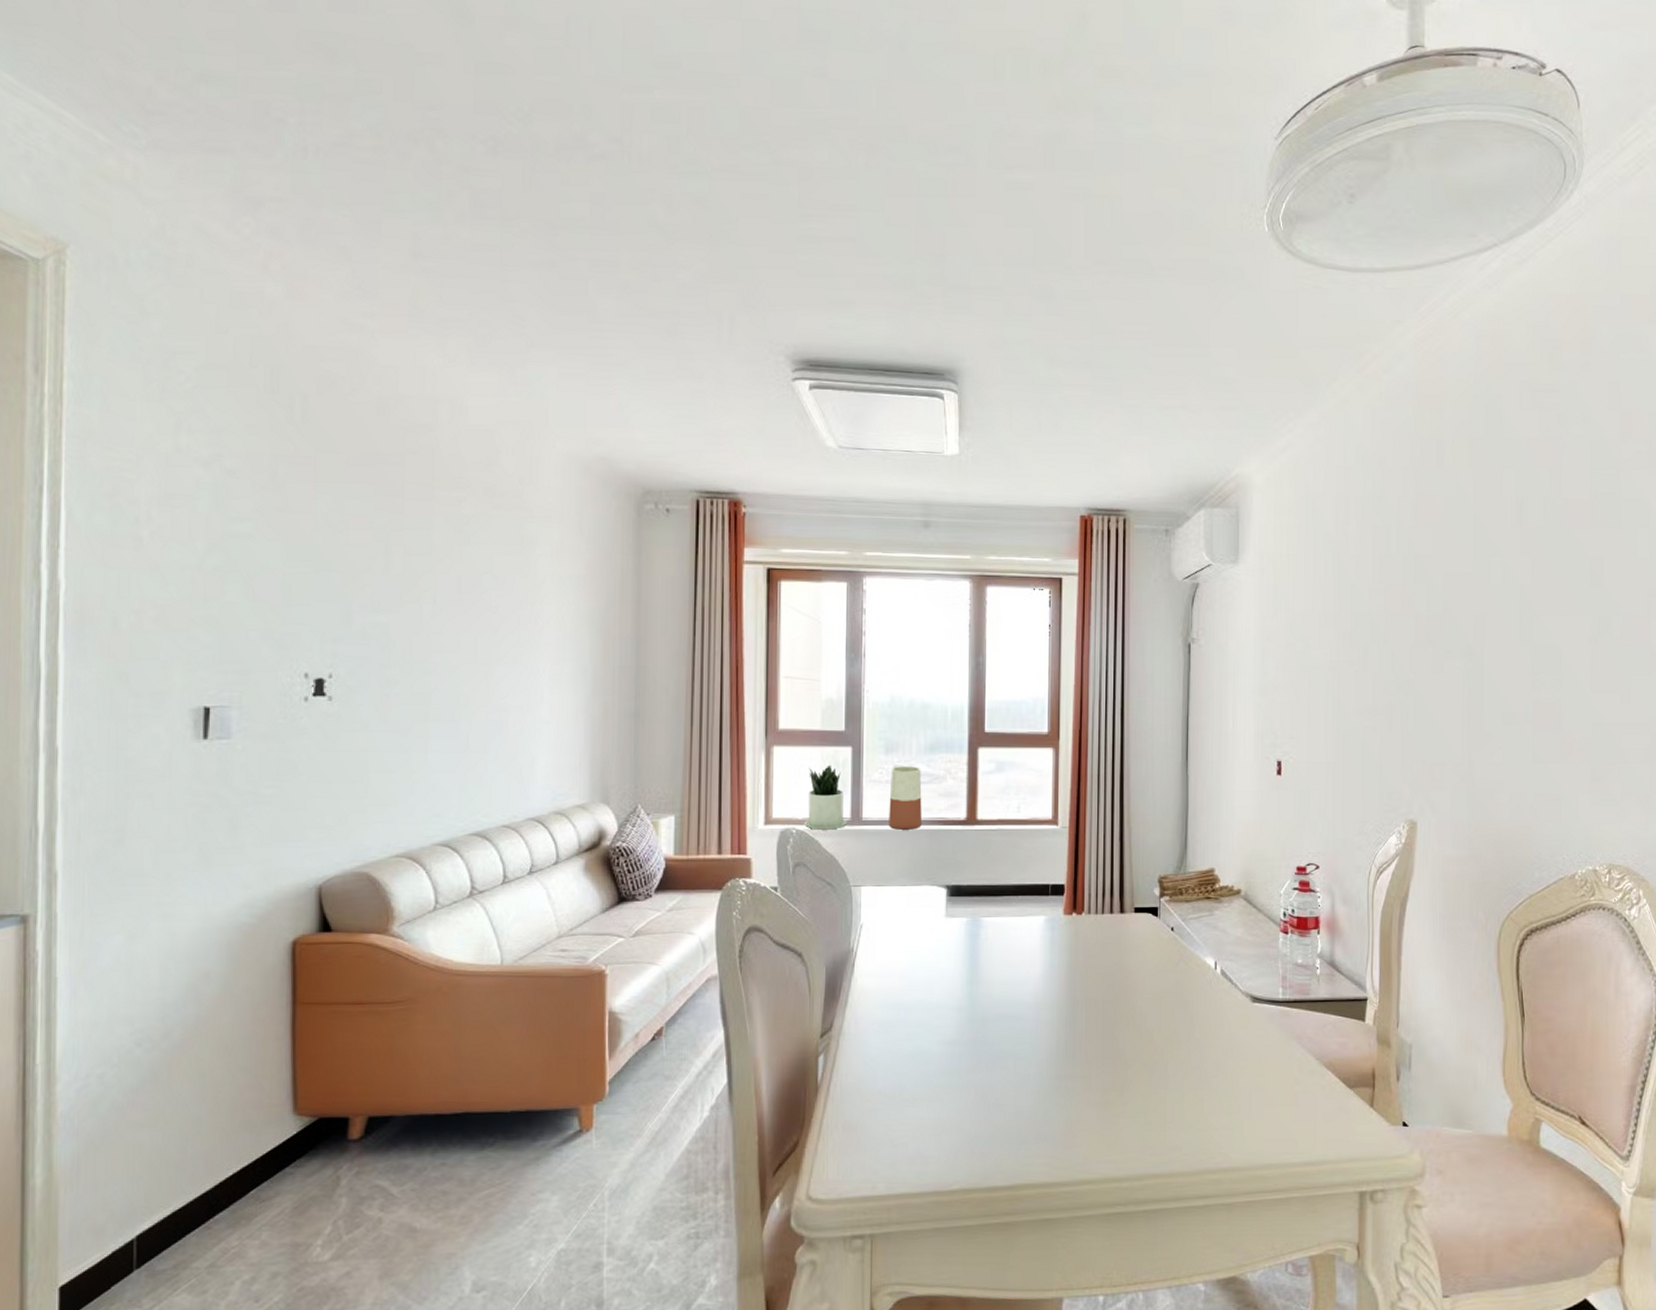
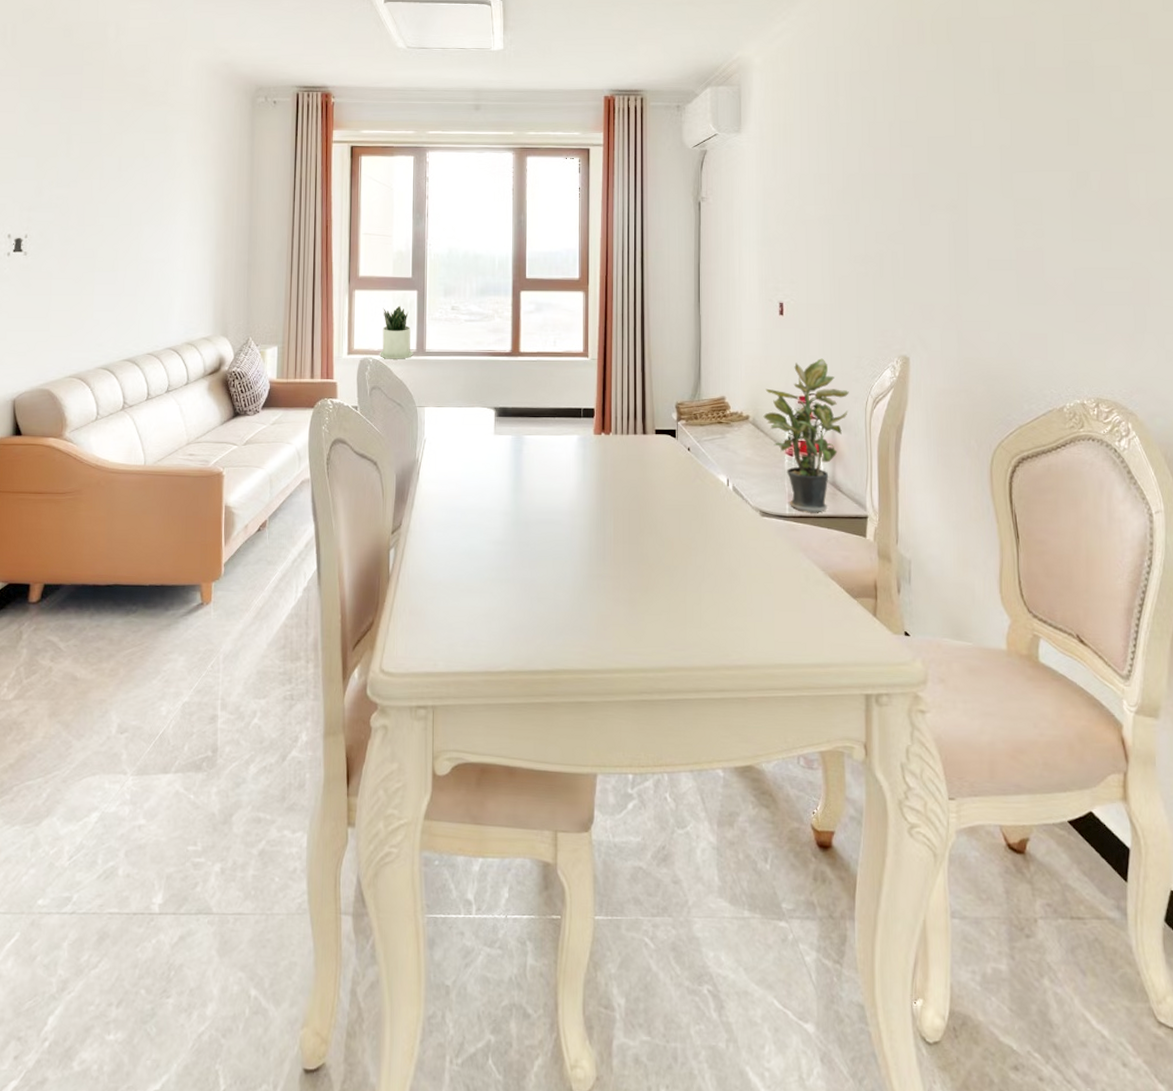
vase: present [889,766,922,830] -> none [447,307,474,360]
potted plant: none [1256,824,1351,997] -> present [763,358,849,513]

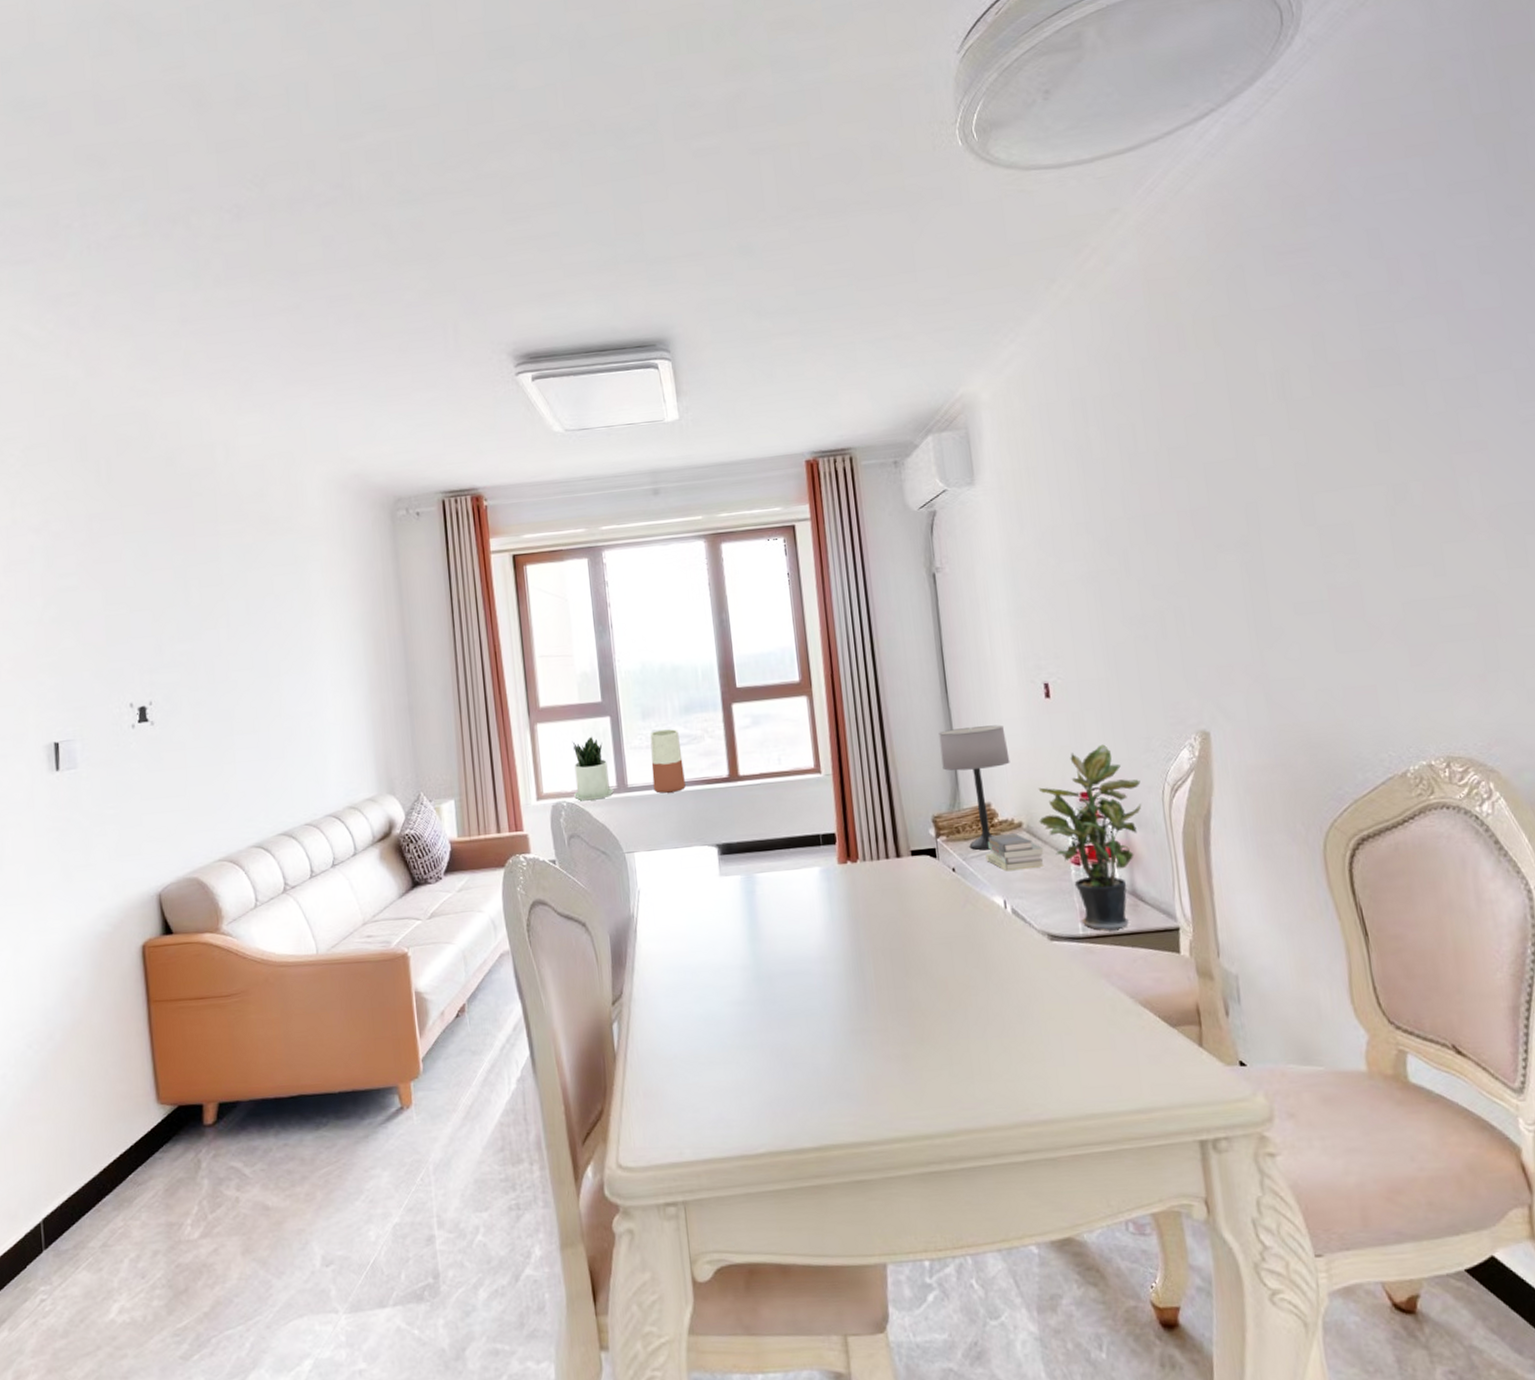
vase: none [447,307,474,360] -> present [649,729,685,793]
table lamp: none [689,331,745,436] -> present [938,725,1010,850]
books: none [716,424,765,455] -> present [985,833,1044,872]

